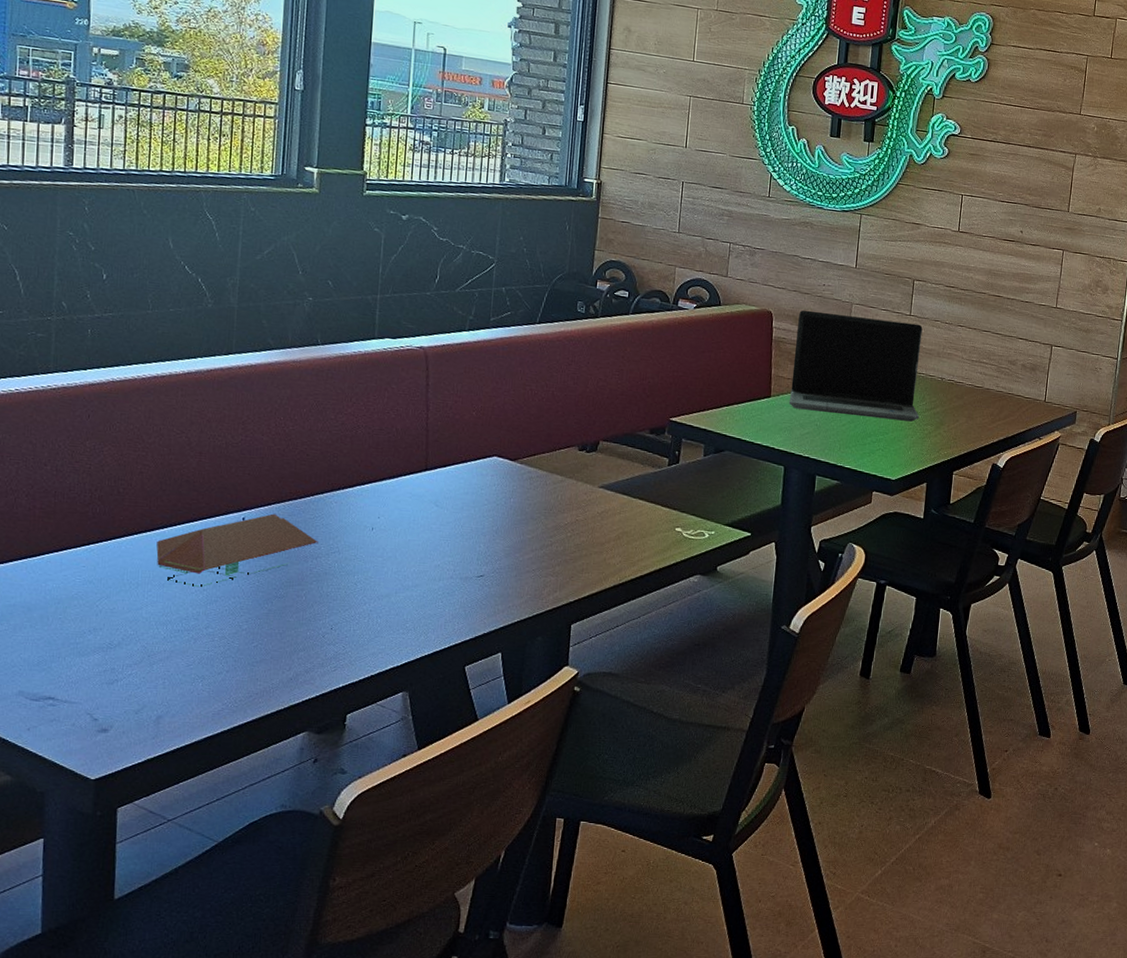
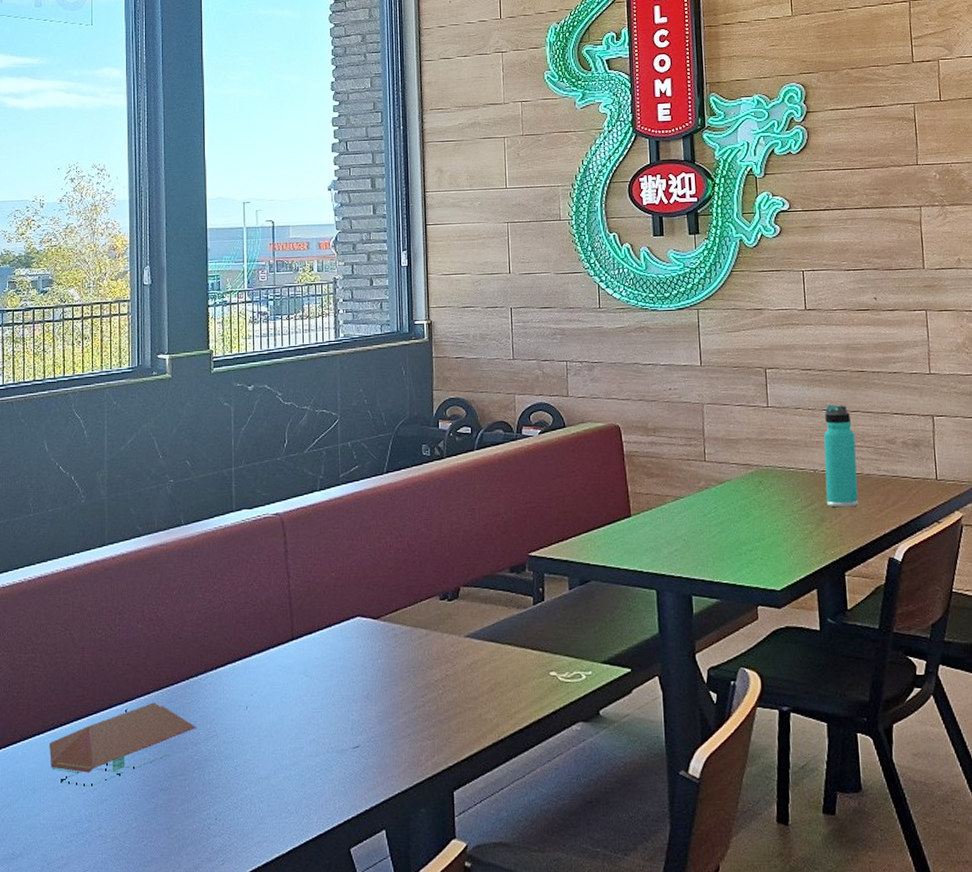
laptop computer: present [789,310,923,422] -> none [648,415,797,526]
thermos bottle: none [948,322,983,416] -> present [824,405,859,508]

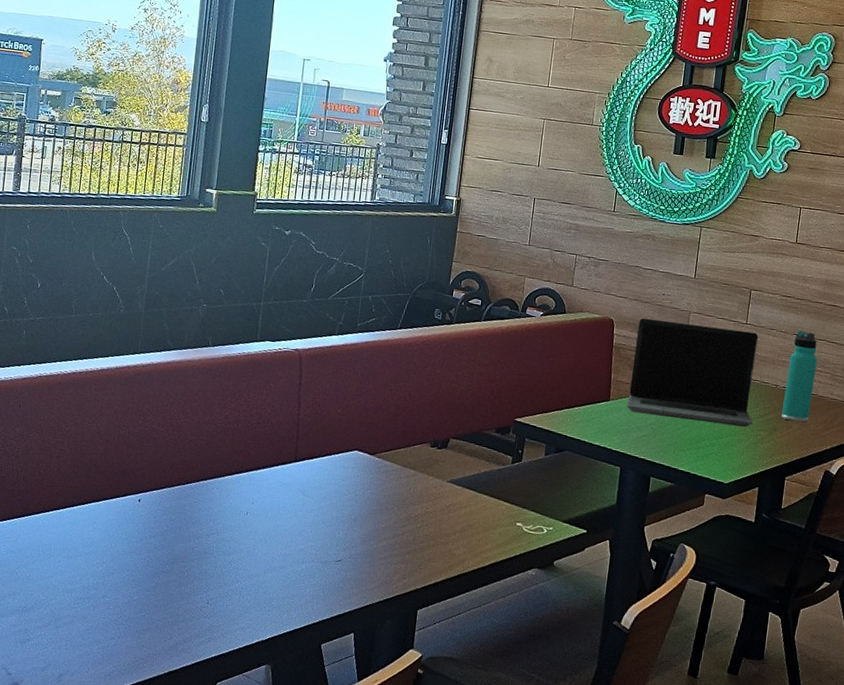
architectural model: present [49,702,197,786] -> none [67,496,201,560]
laptop computer: none [648,415,797,526] -> present [627,318,759,427]

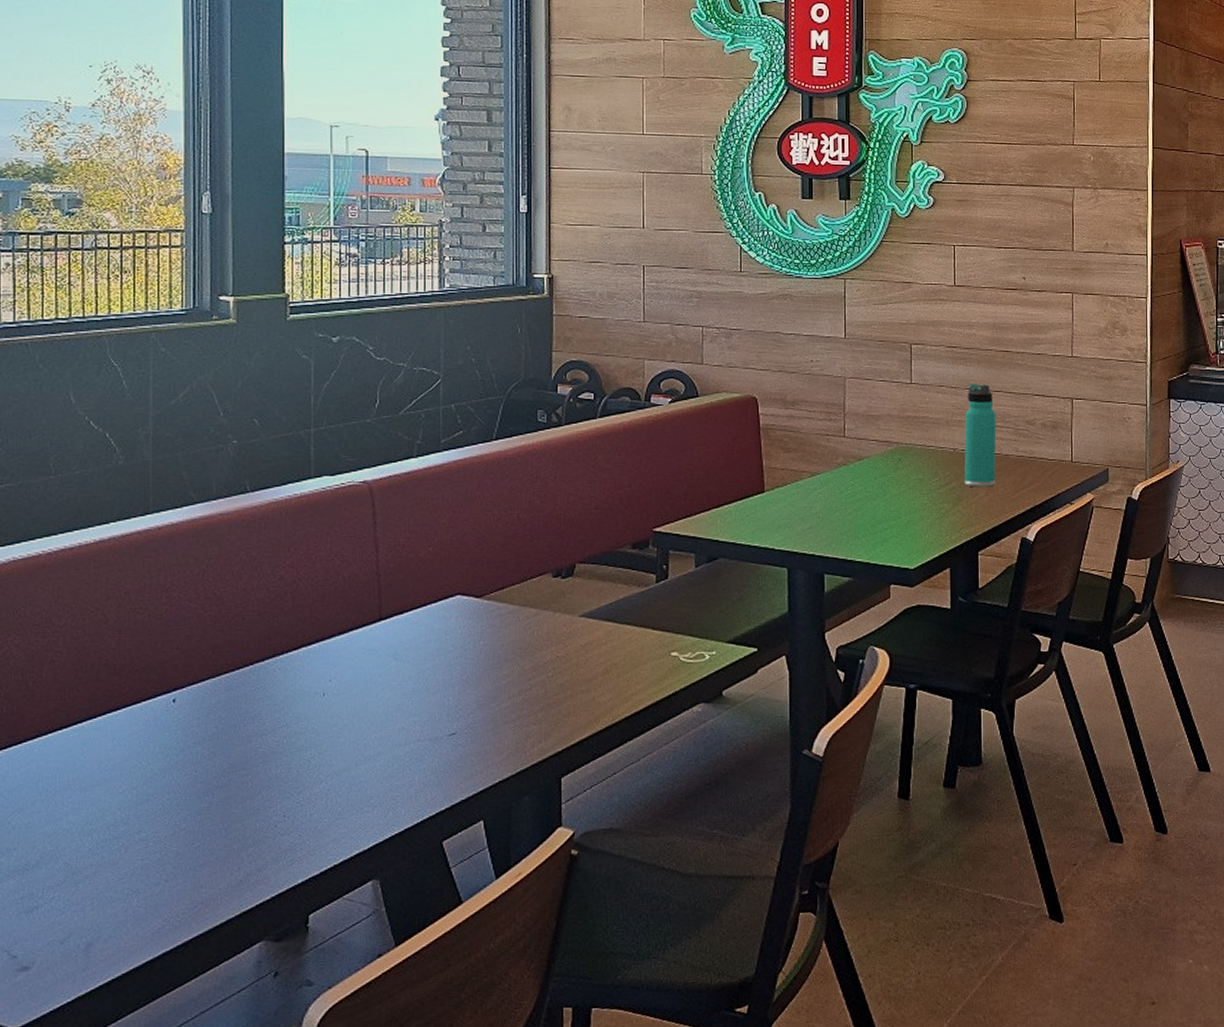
laptop computer: present [627,318,759,427] -> none [786,391,934,502]

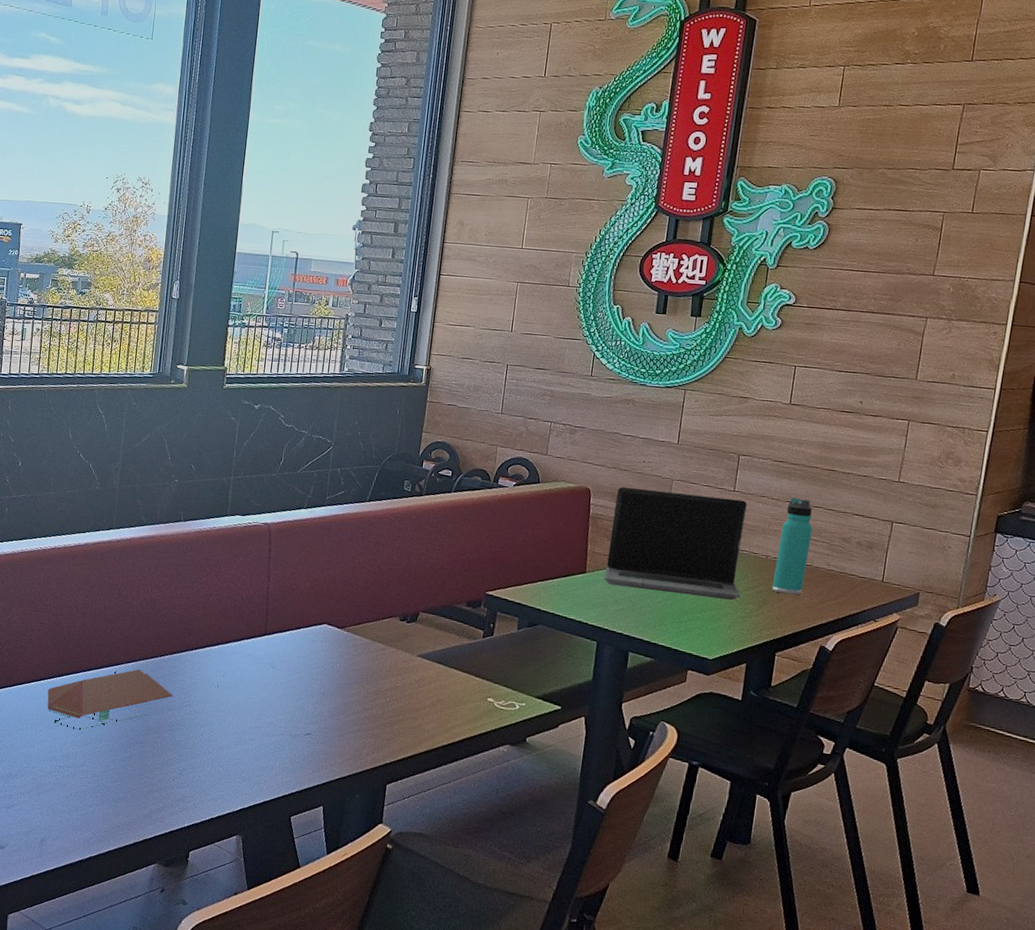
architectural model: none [75,690,262,786] -> present [47,669,173,730]
laptop computer: none [786,391,934,502] -> present [604,486,747,600]

